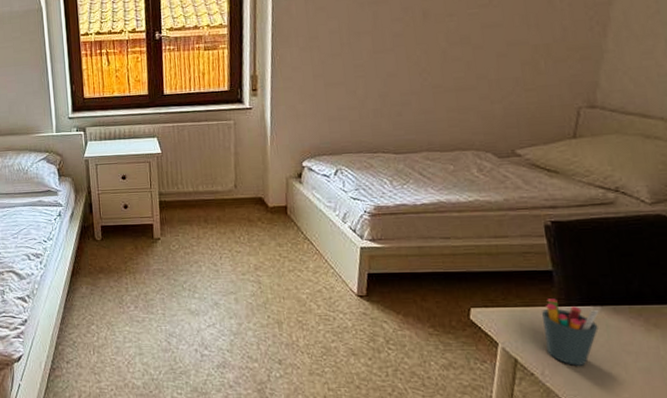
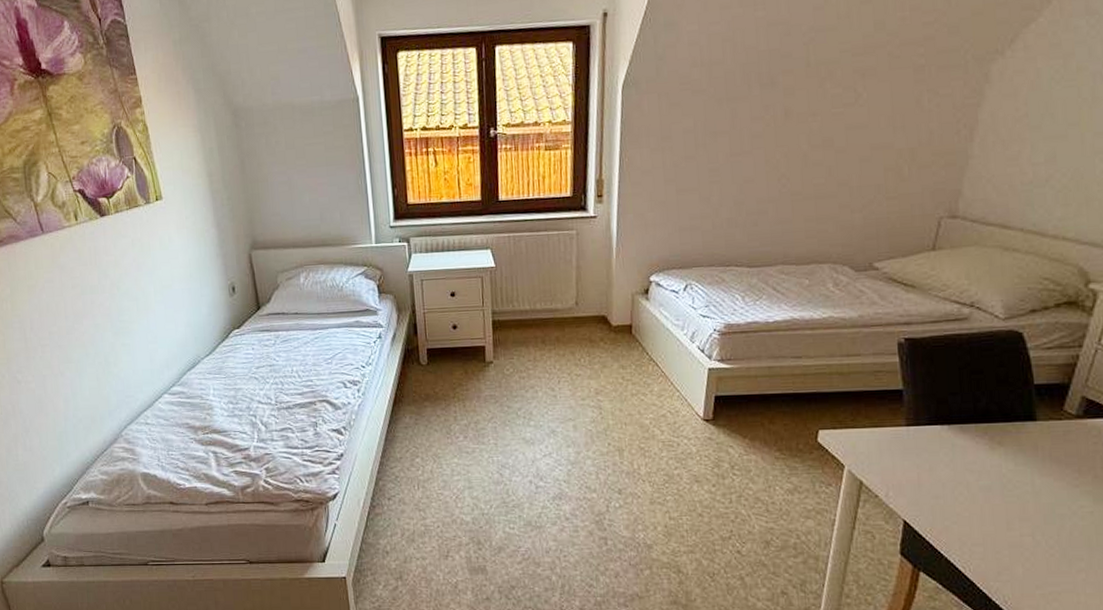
pen holder: present [542,298,599,366] -> none [890,418,946,486]

